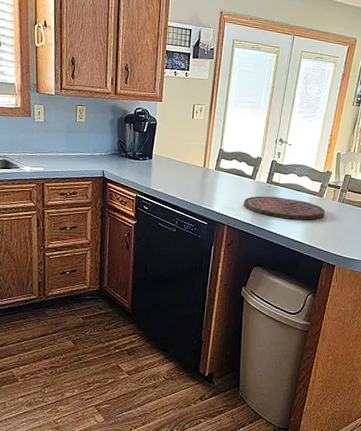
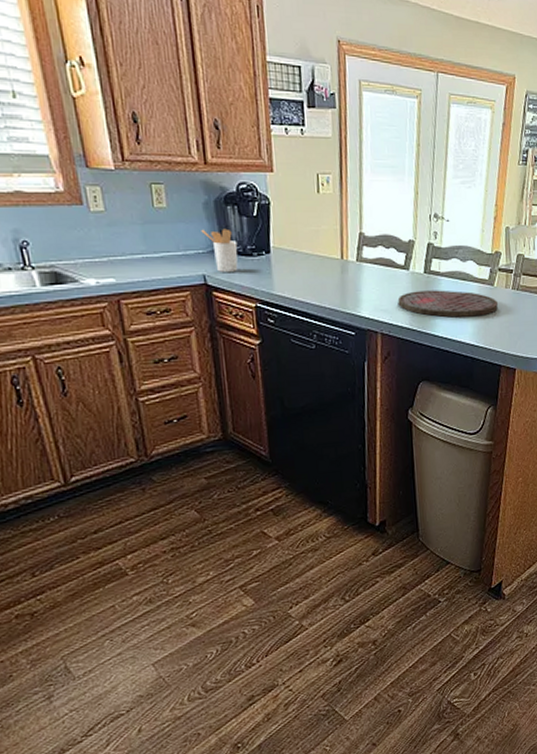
utensil holder: none [106,139,130,170] -> present [201,228,238,272]

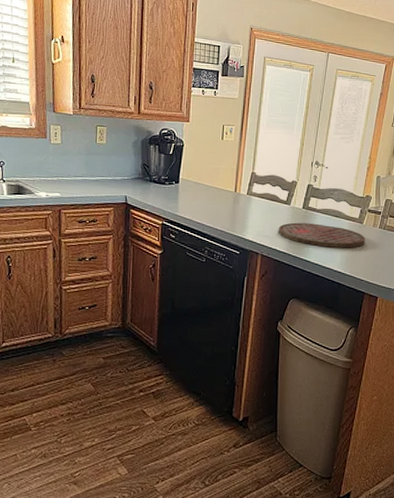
utensil holder: present [201,228,238,272] -> none [128,162,155,195]

